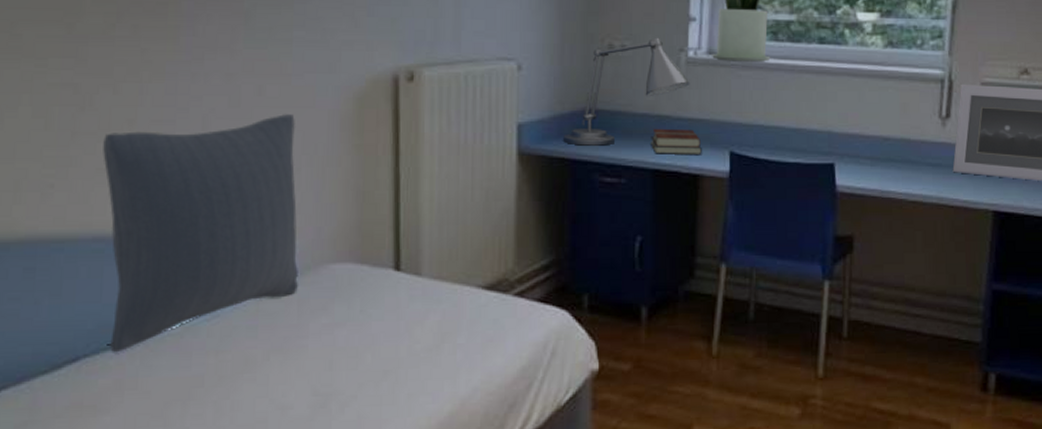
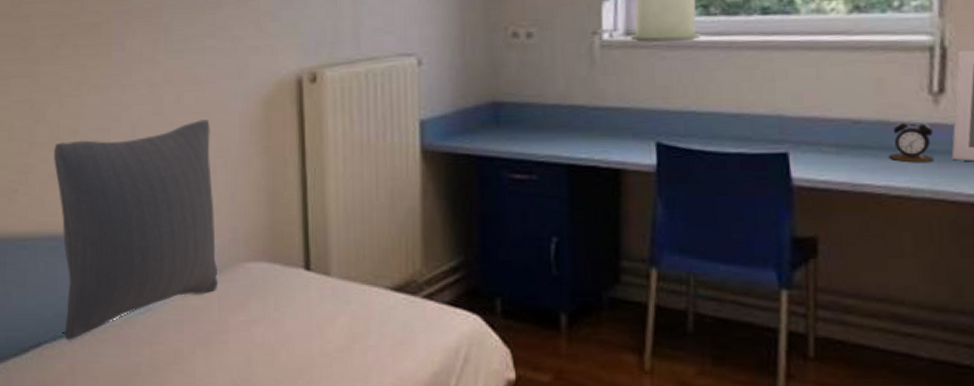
desk lamp: present [563,37,690,146] -> none [468,21,606,141]
books: present [651,128,702,154] -> none [563,119,623,148]
alarm clock: none [909,138,940,175] -> present [889,119,933,163]

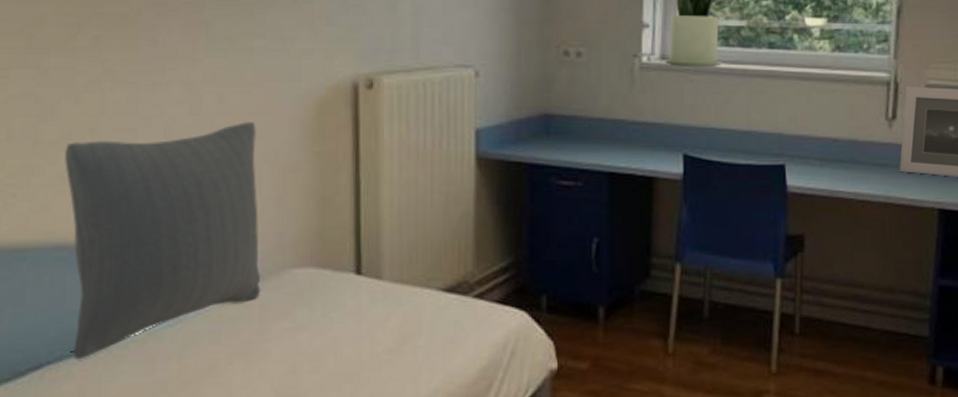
alarm clock: present [889,119,933,163] -> none [857,139,887,174]

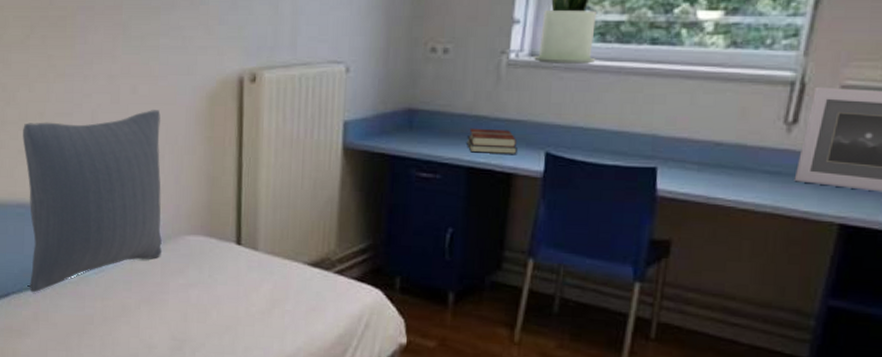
books: none [606,132,656,158] -> present [467,128,517,154]

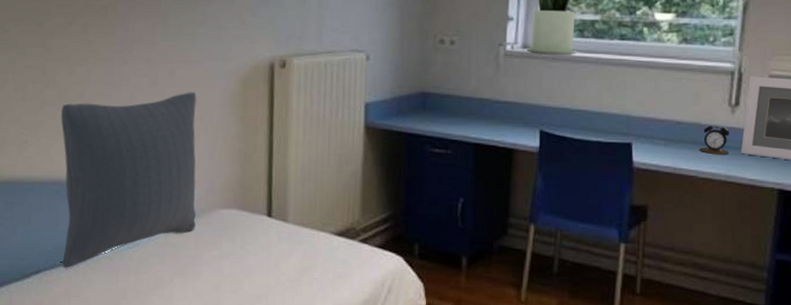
books: present [467,128,517,154] -> none [473,109,516,132]
alarm clock: none [742,145,782,183] -> present [700,123,729,155]

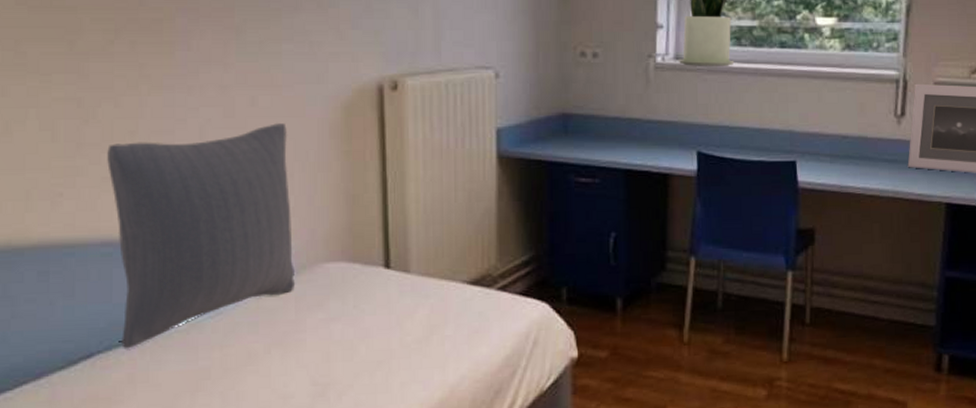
alarm clock: present [700,123,729,155] -> none [866,136,896,170]

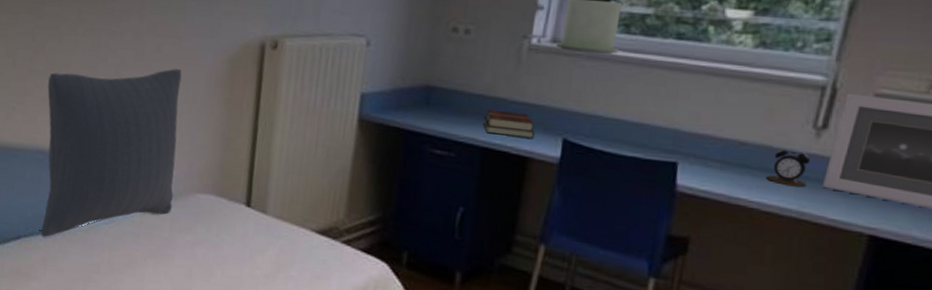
books: none [622,130,671,155] -> present [483,109,534,138]
alarm clock: none [866,136,896,170] -> present [766,147,810,187]

